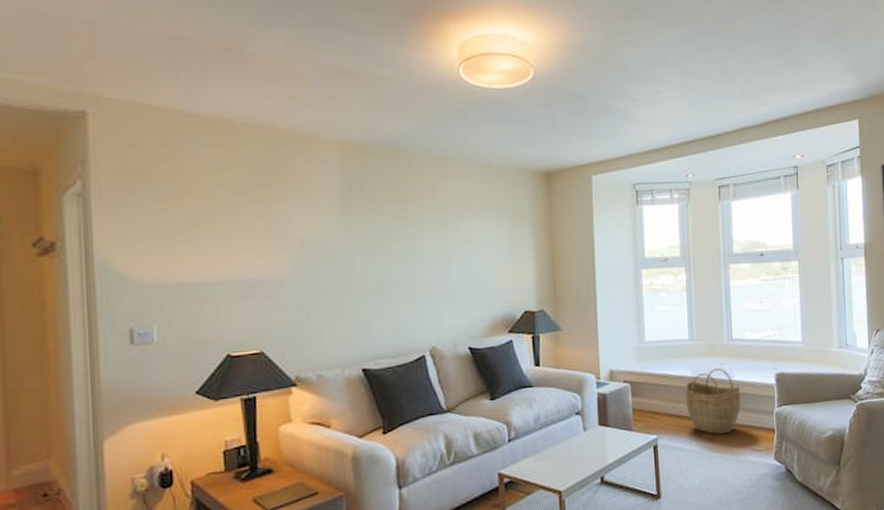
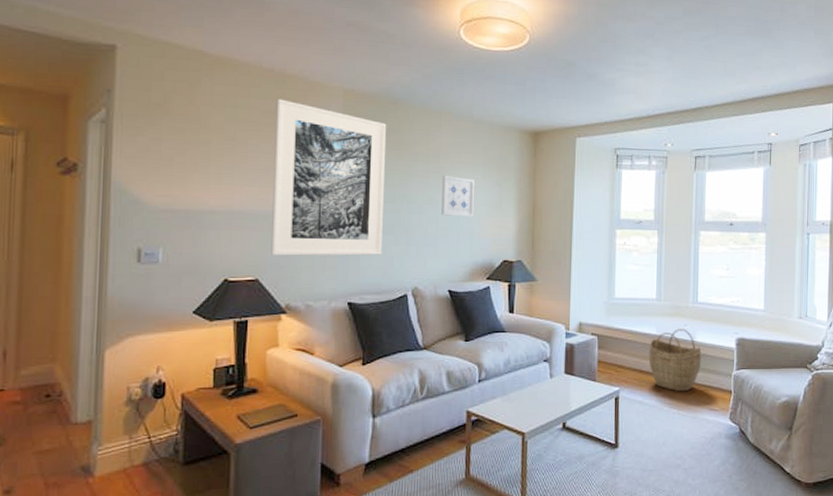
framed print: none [267,157,394,325] -> present [271,99,387,256]
wall art: none [453,225,489,269] -> present [441,175,474,218]

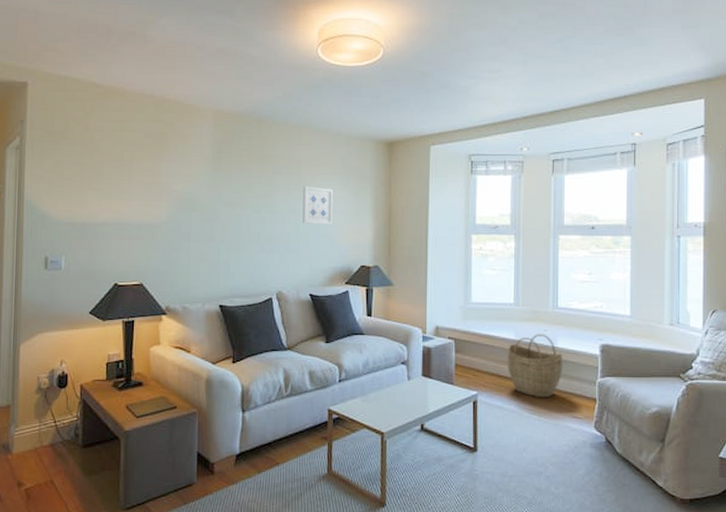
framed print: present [271,99,387,256] -> none [153,122,252,263]

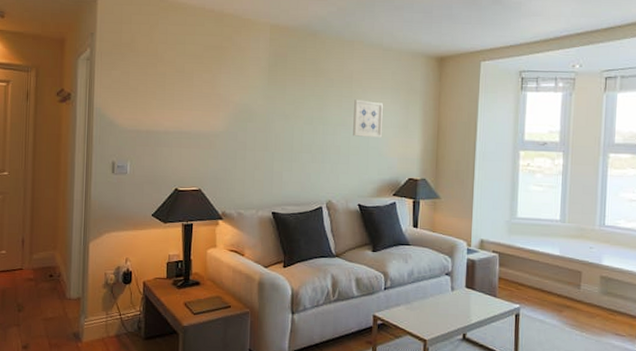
woven basket: present [507,334,563,398] -> none [551,251,608,315]

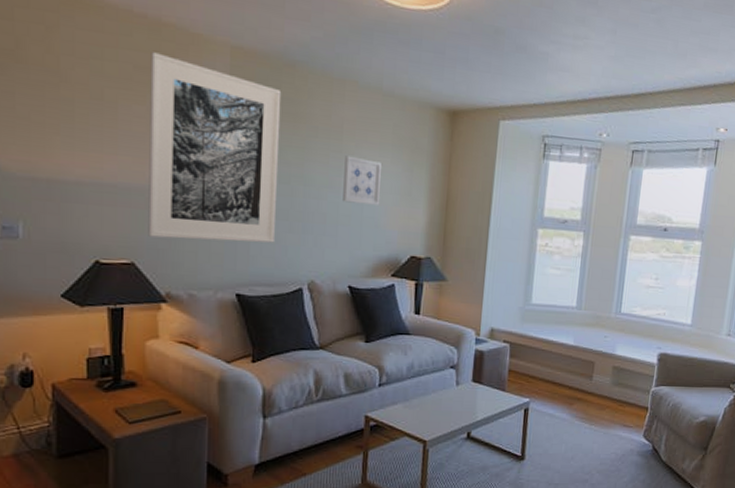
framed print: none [211,35,306,171] -> present [148,52,282,243]

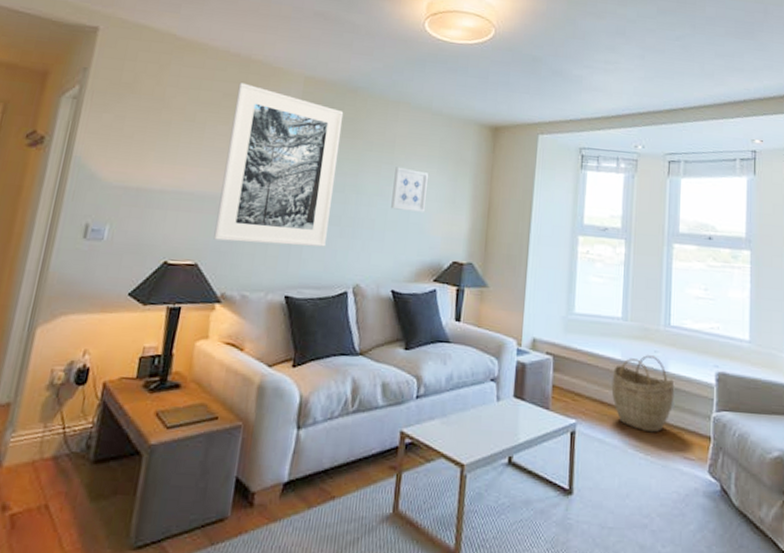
woven basket: none [563,340,620,407] -> present [611,355,675,433]

